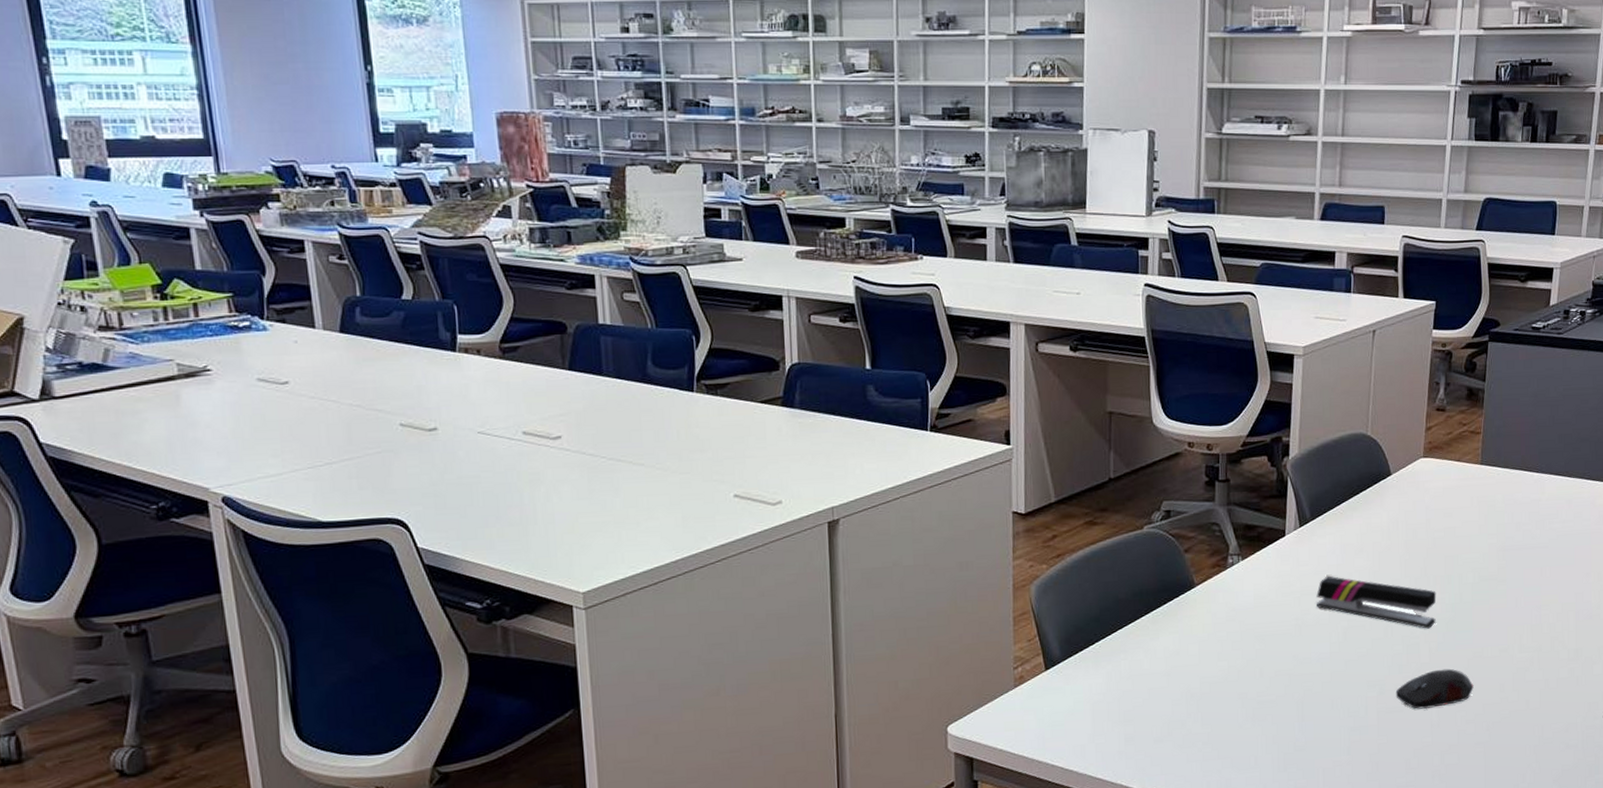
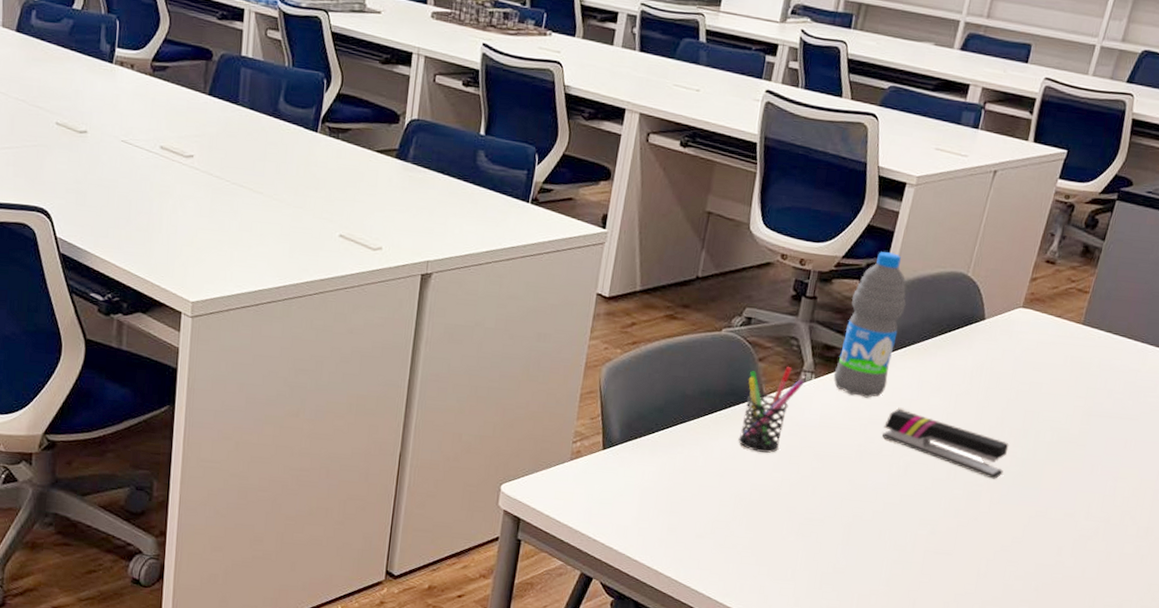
pen holder: none [1177,553,1232,644] -> present [738,367,804,453]
water bottle: none [1259,424,1315,571] -> present [833,252,906,398]
computer mouse: present [1395,668,1474,710] -> none [946,520,1030,558]

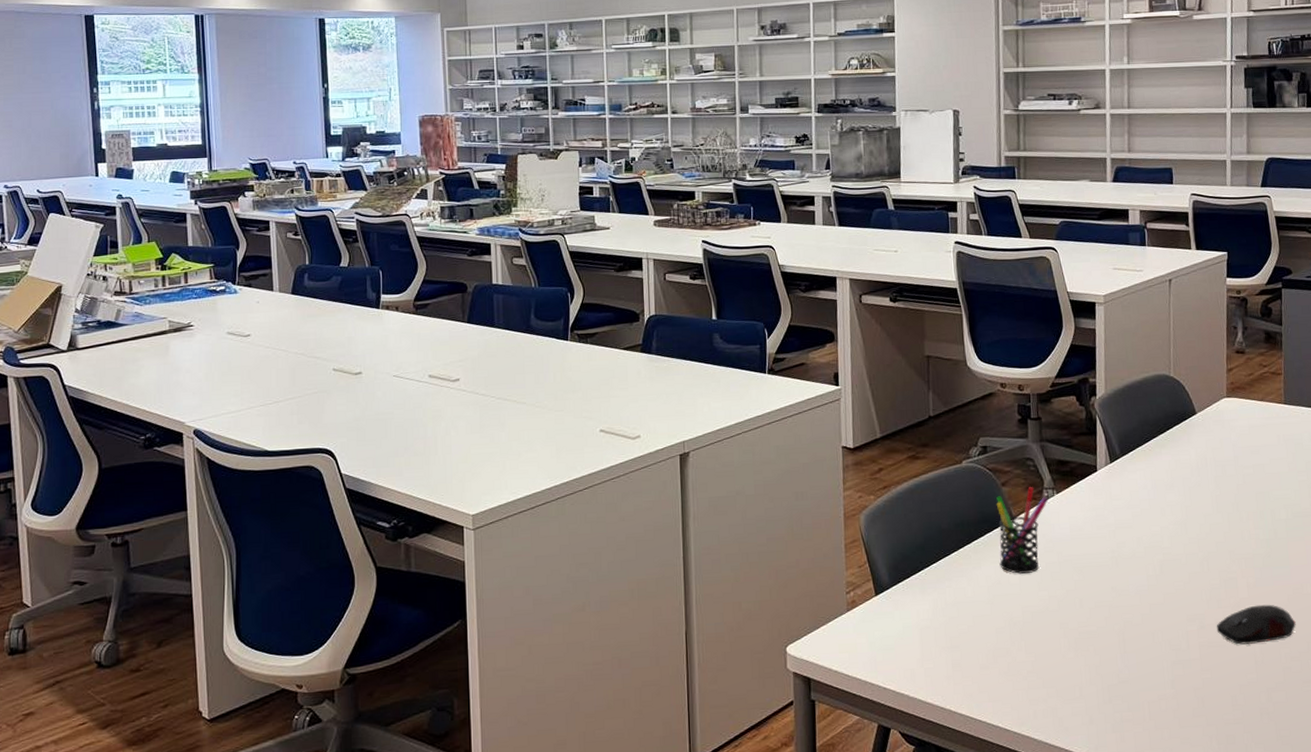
water bottle: present [833,252,906,398] -> none [1072,366,1124,505]
stapler: present [882,409,1009,479] -> none [1131,511,1252,564]
computer mouse: none [946,520,1030,558] -> present [1216,604,1296,645]

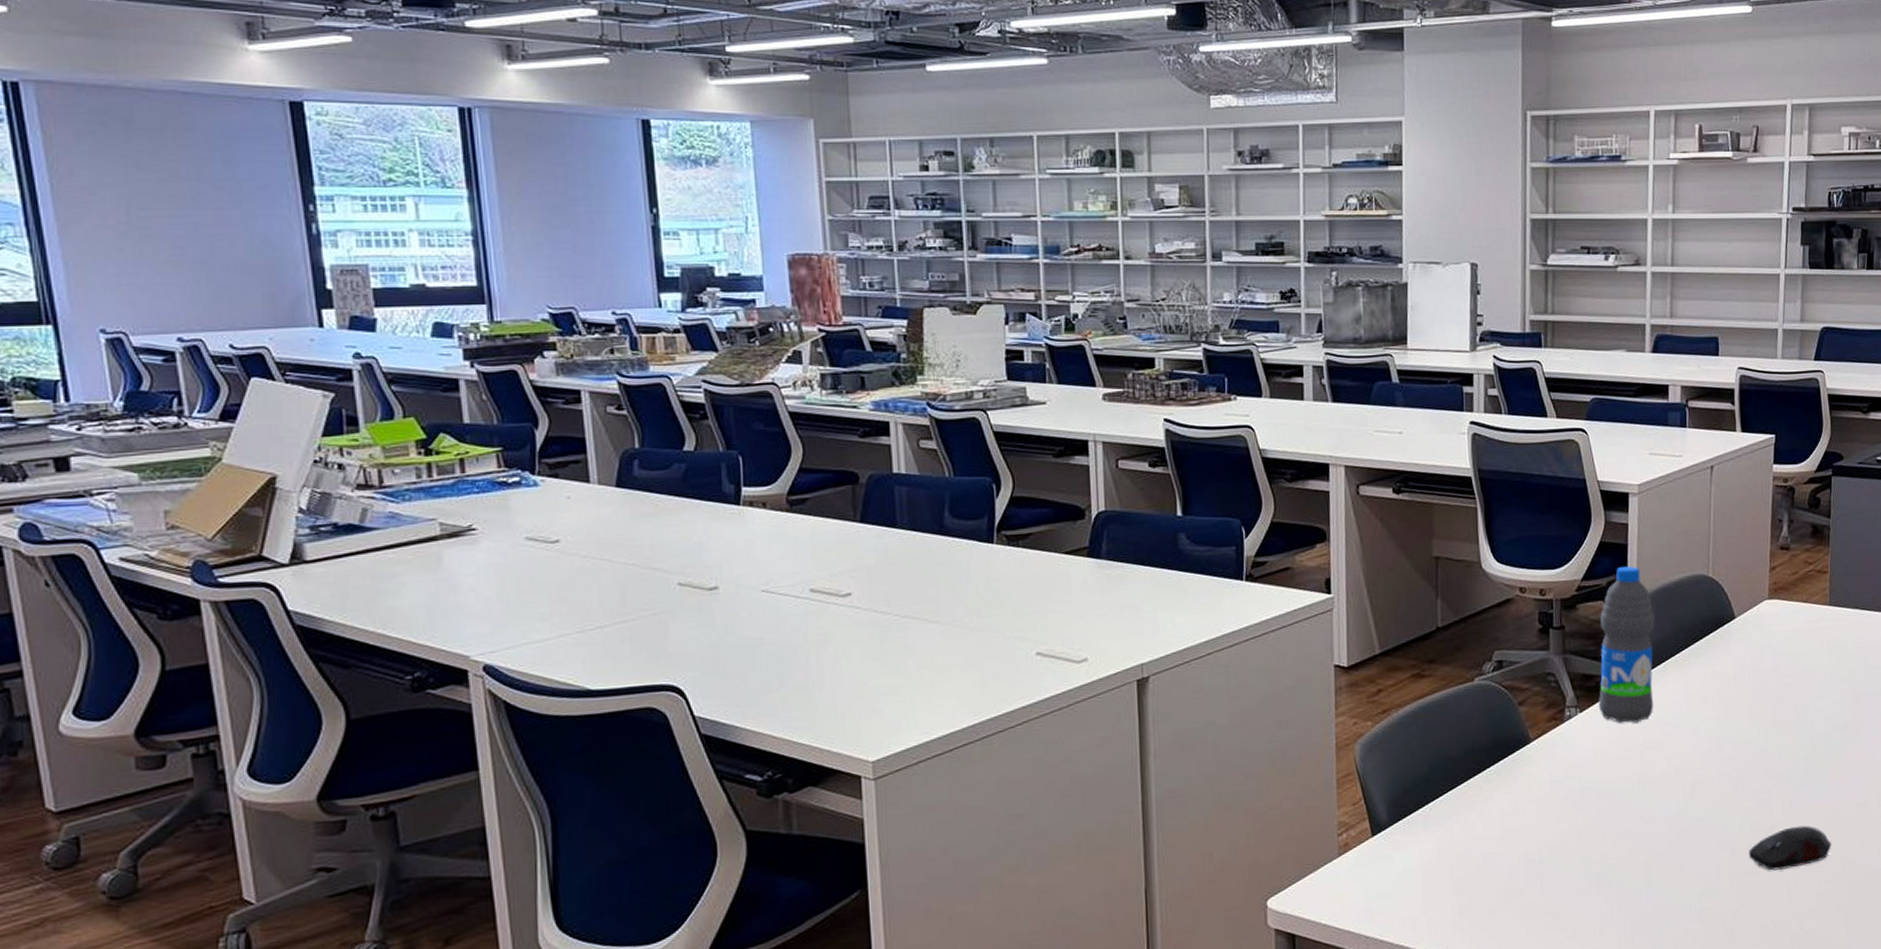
pen holder: present [996,487,1048,574] -> none [1511,706,1570,804]
water bottle: none [1072,366,1124,505] -> present [1598,566,1655,723]

